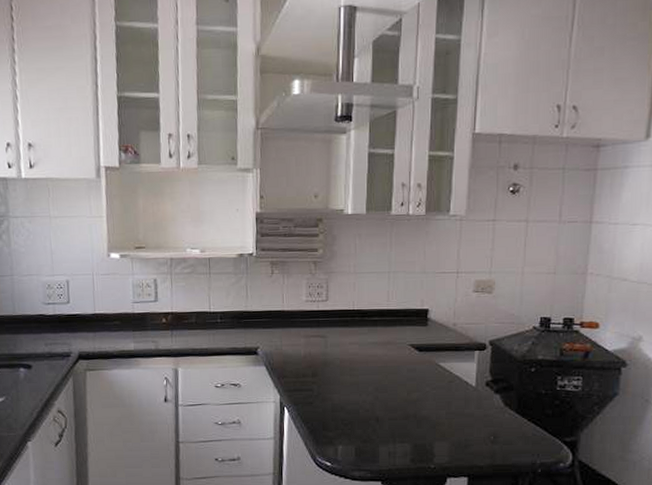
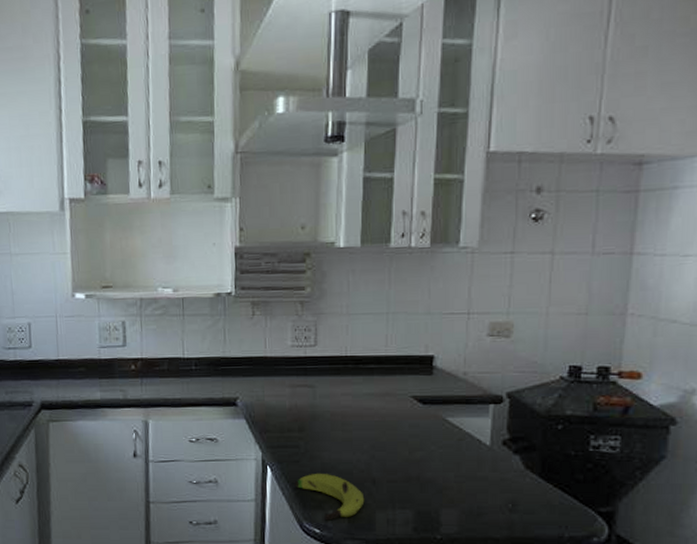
banana: none [308,414,370,455] -> present [294,474,365,521]

